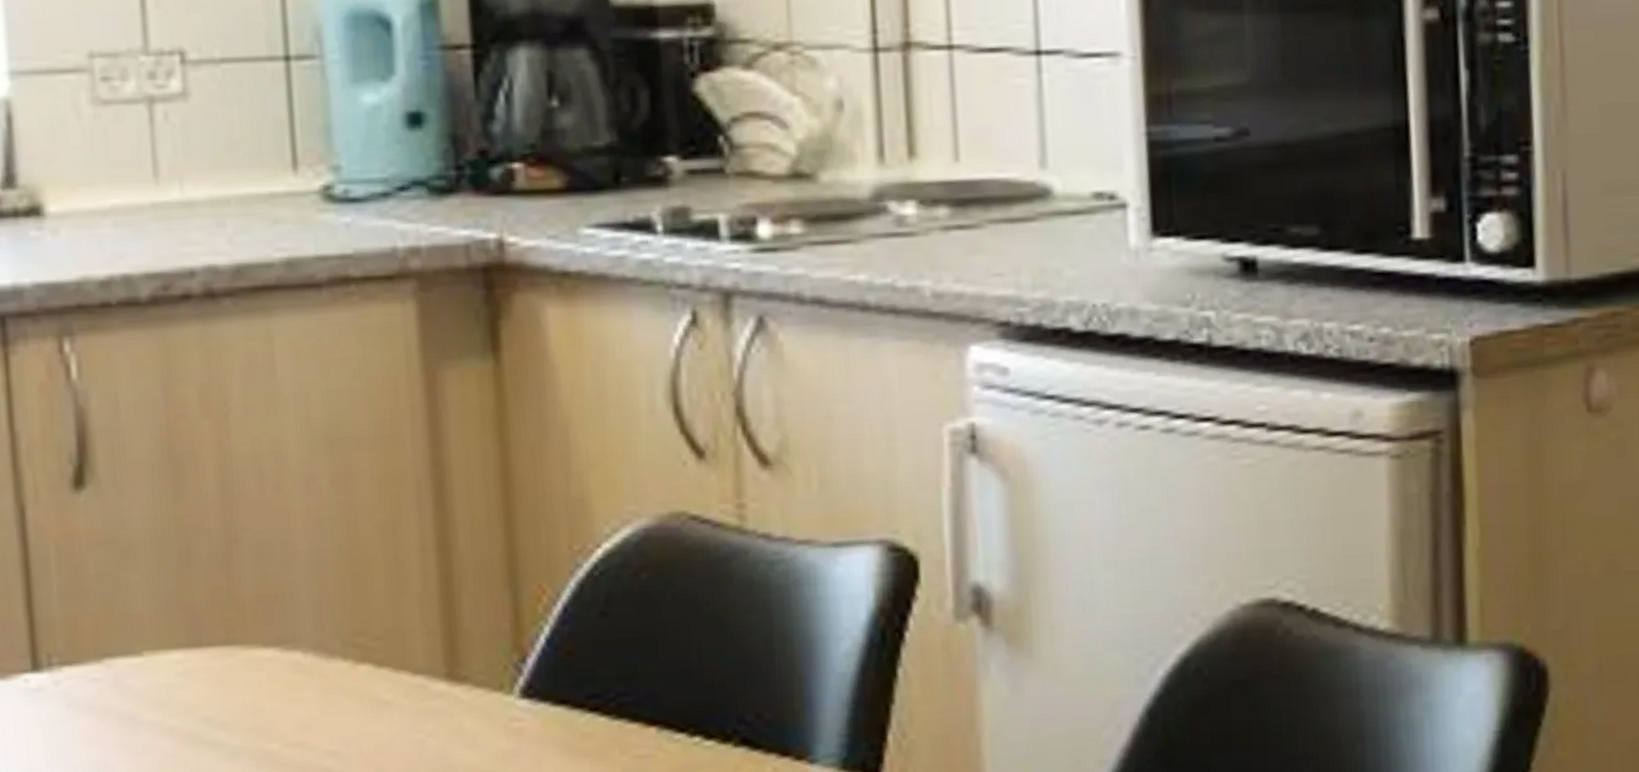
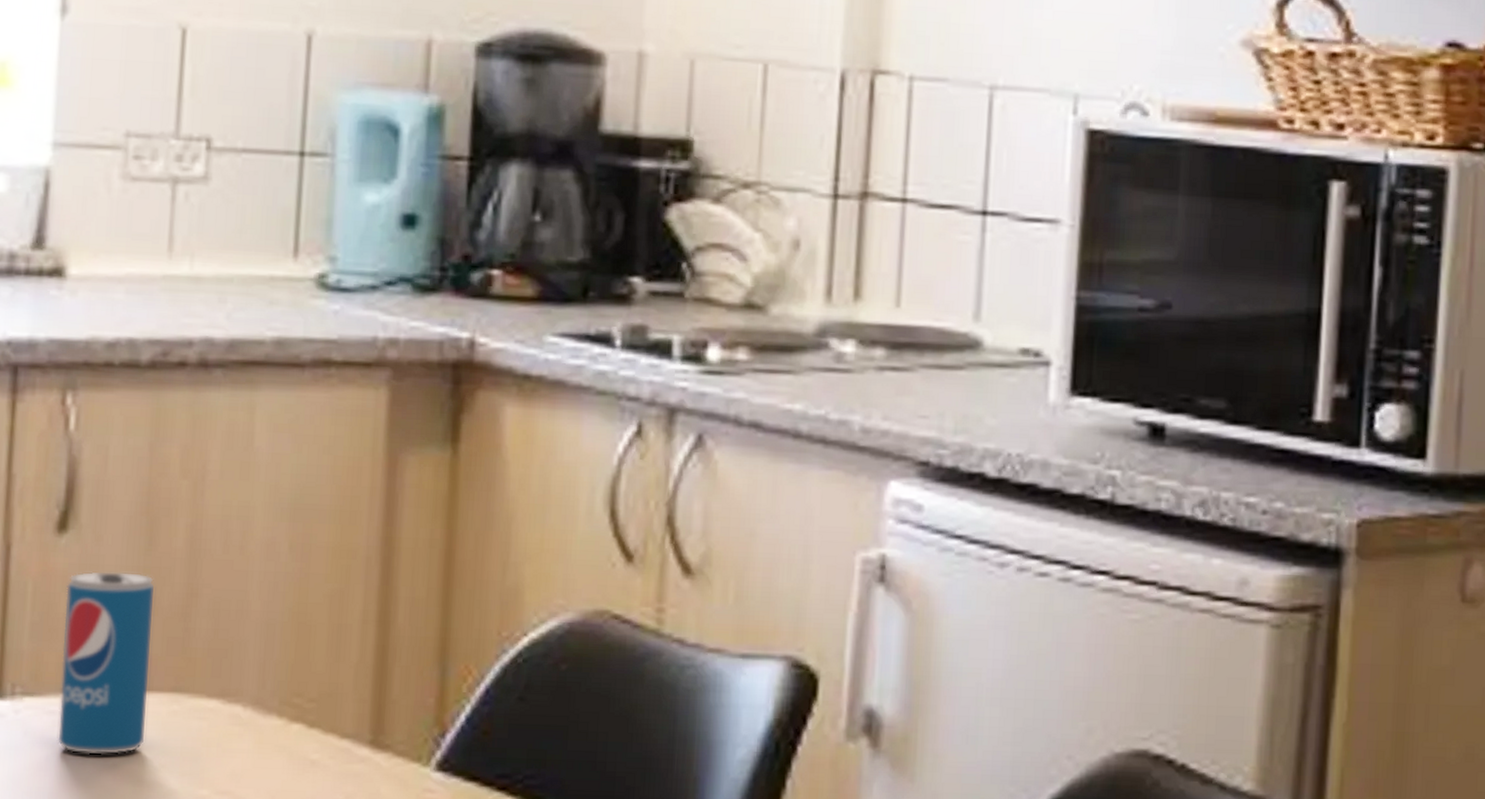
beverage can: none [92,523,201,721] -> present [57,571,155,755]

